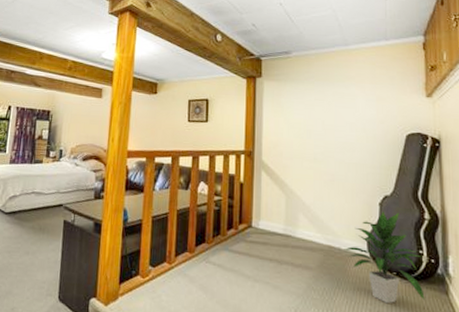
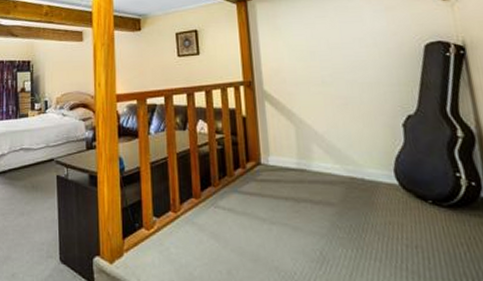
indoor plant: present [344,212,425,303] -> none [368,133,470,236]

